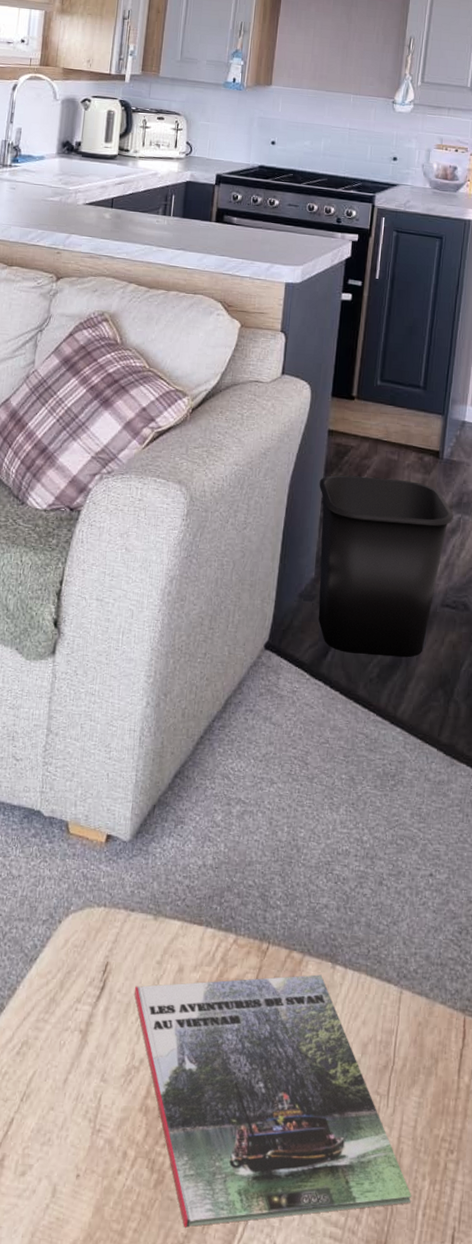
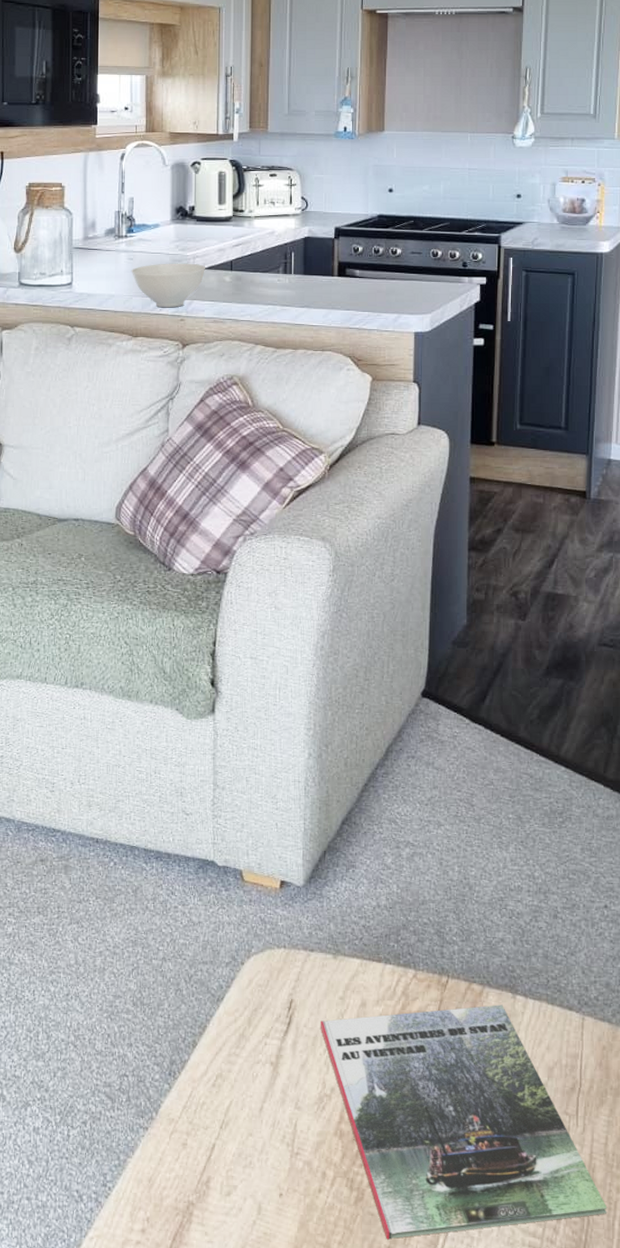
bowl: none [12,195,86,240] -> present [131,263,205,308]
waste bin: present [318,475,454,657] -> none [464,521,605,697]

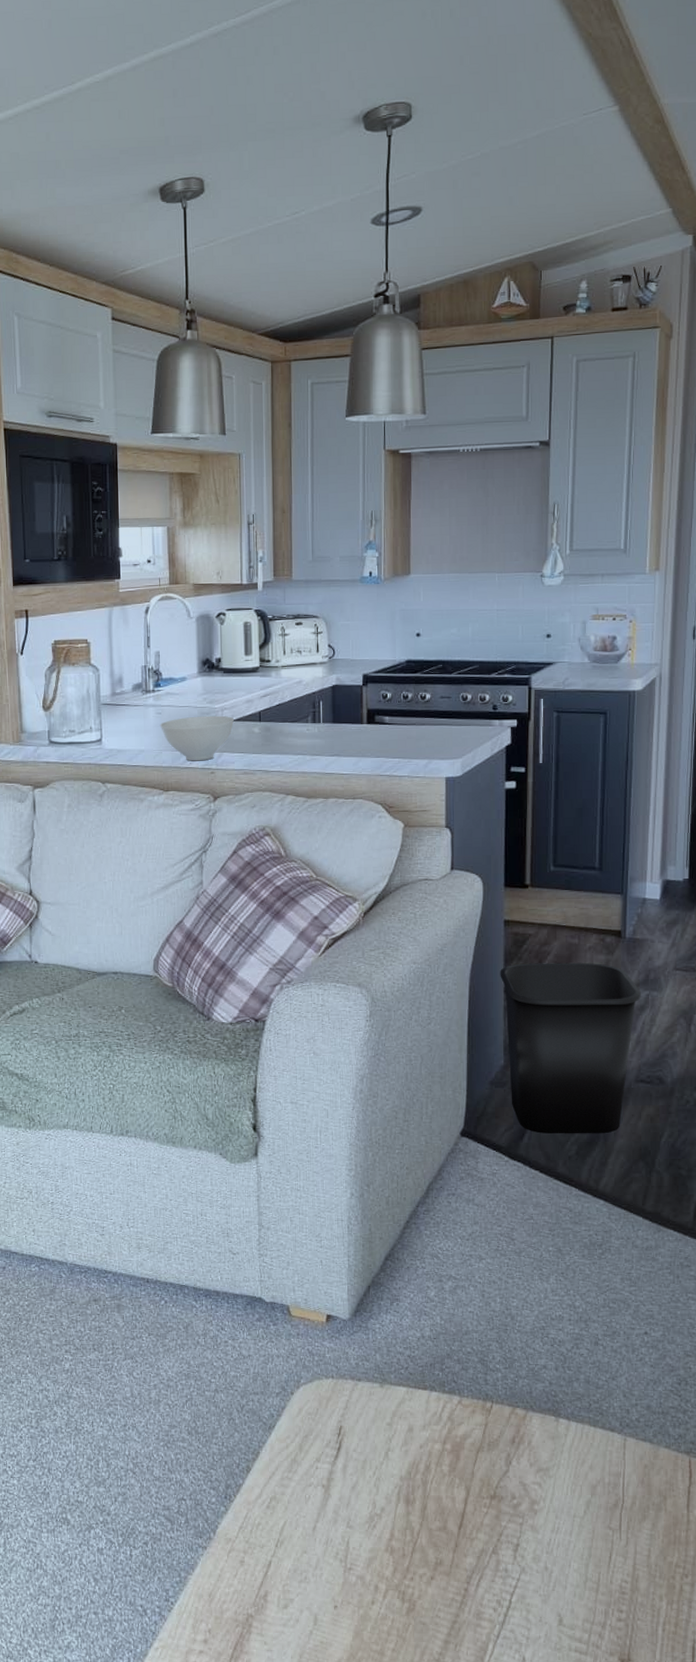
magazine: present [320,1005,608,1240] -> none [368,1428,651,1646]
waste bin: none [464,521,605,697] -> present [500,963,641,1134]

